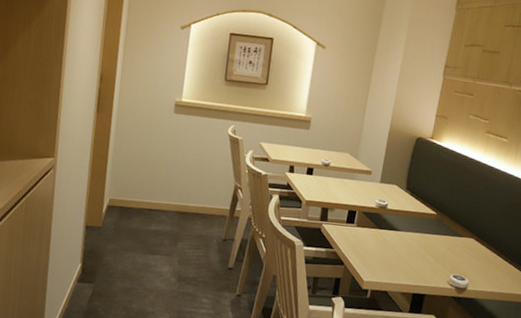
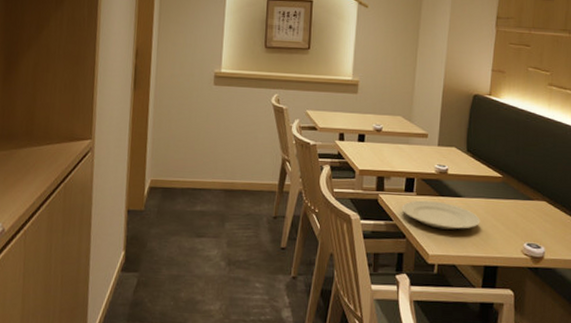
plate: none [342,231,413,260] -> present [401,200,480,230]

